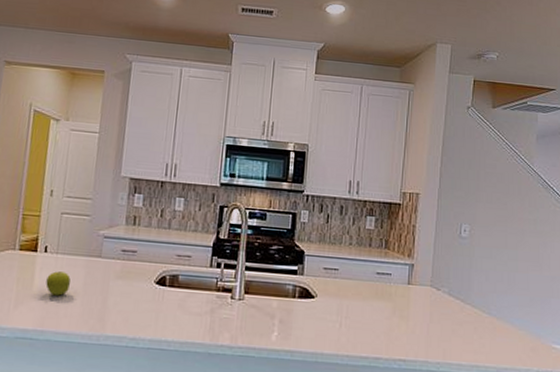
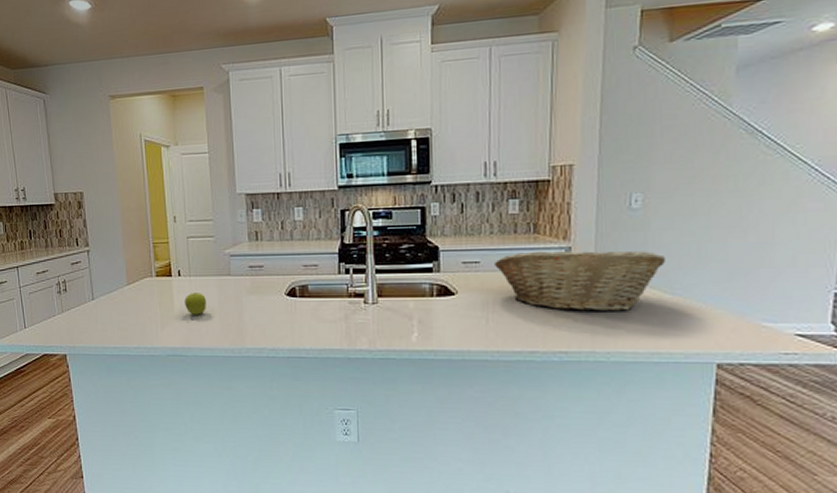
fruit basket: none [351,264,485,326] -> present [495,250,667,312]

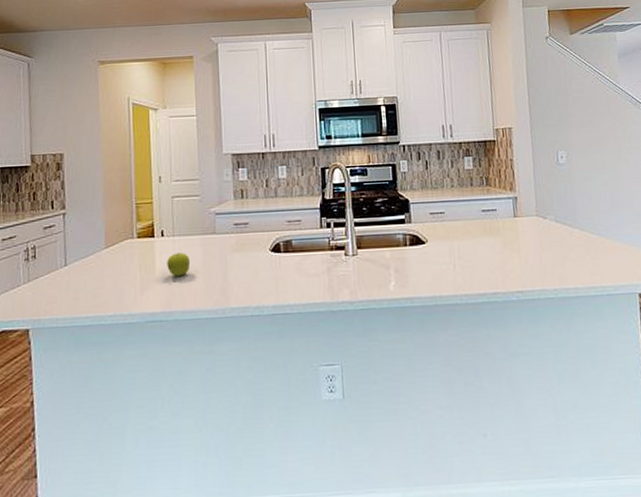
fruit basket: present [495,250,667,312] -> none [457,199,590,254]

